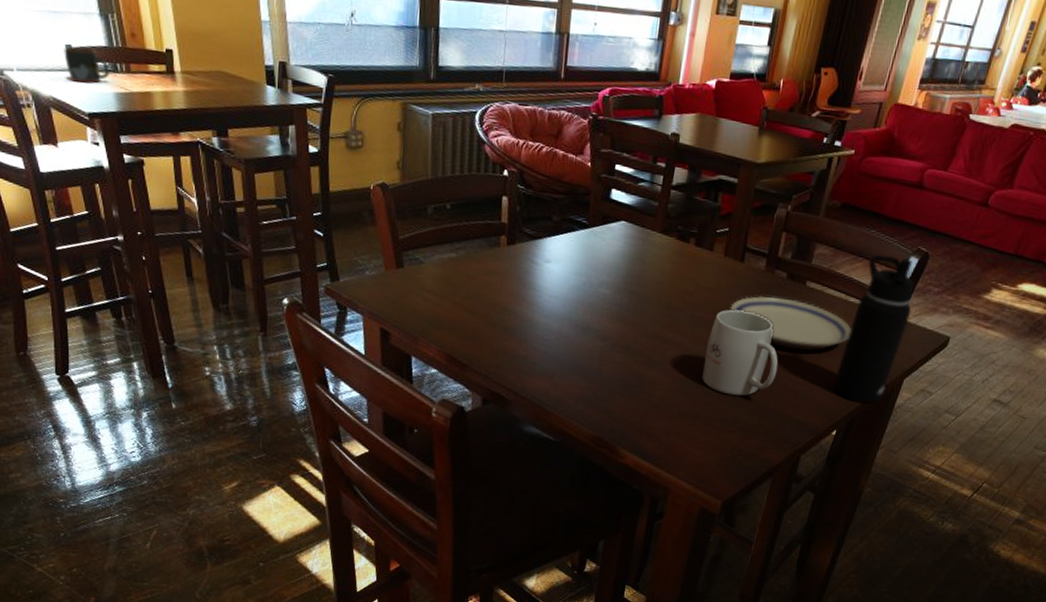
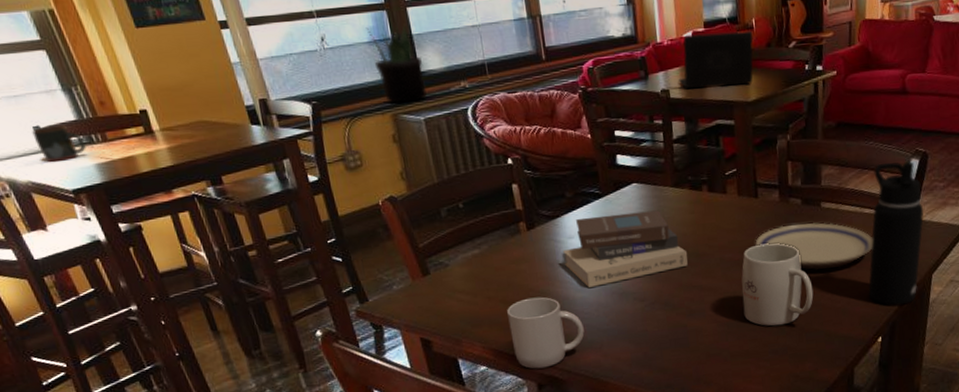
planter: none [396,11,443,95] -> present [366,25,427,105]
mug: none [467,312,541,385] -> present [506,296,585,369]
books: none [536,244,660,316] -> present [562,210,688,289]
laptop: none [691,82,778,146] -> present [679,30,754,89]

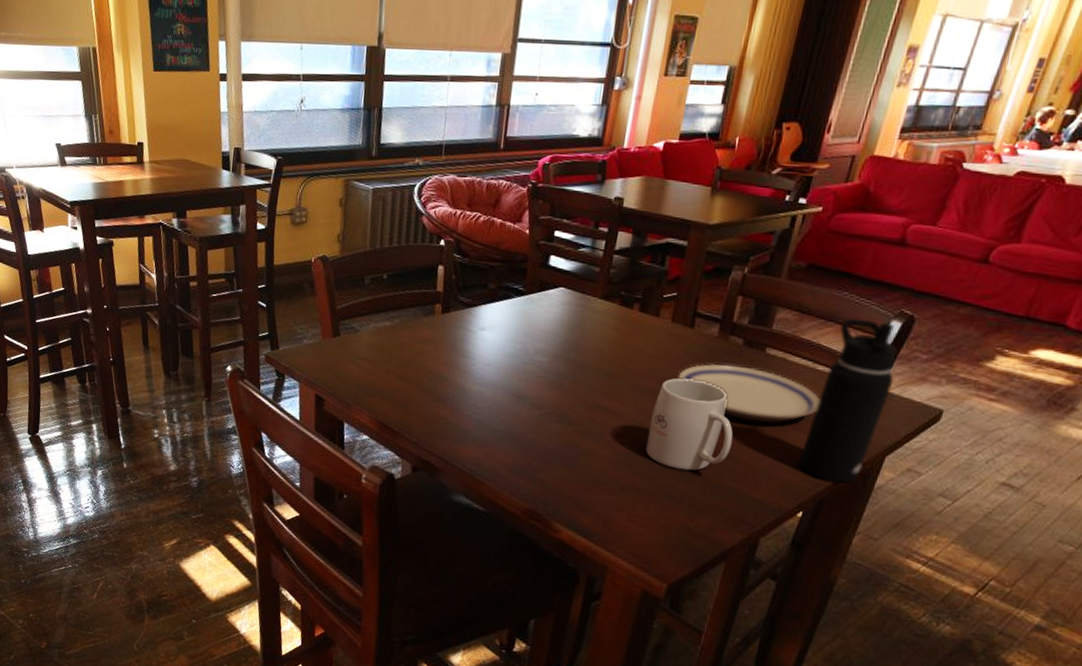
mug: present [32,125,87,163] -> none [54,145,90,176]
planter: present [366,25,427,105] -> none [341,95,385,171]
mug: present [506,296,585,369] -> none [398,379,473,453]
books: present [562,210,688,289] -> none [470,312,601,384]
laptop: present [679,30,754,89] -> none [636,145,733,206]

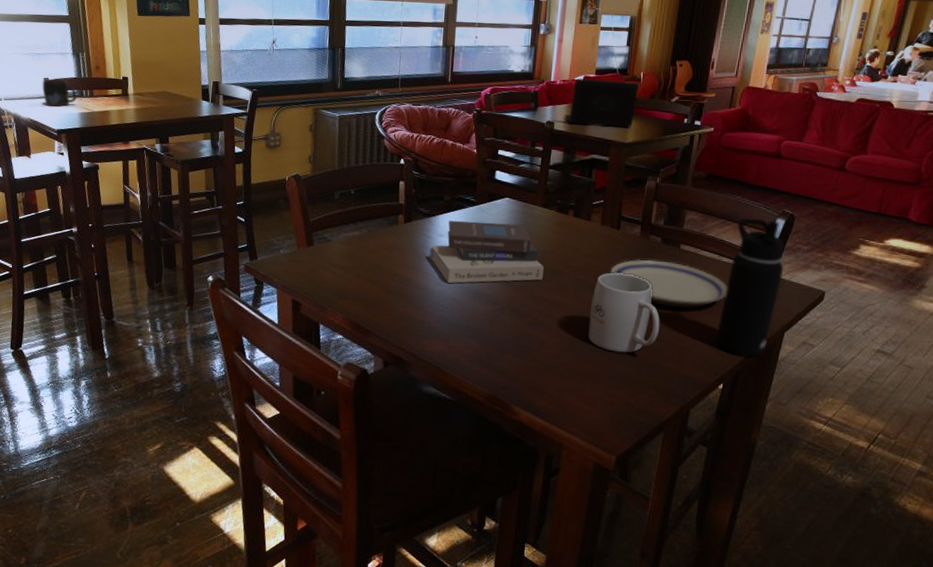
mug: none [54,145,90,176] -> present [42,79,77,107]
books: none [470,312,601,384] -> present [431,220,545,284]
laptop: none [636,145,733,206] -> present [564,78,640,128]

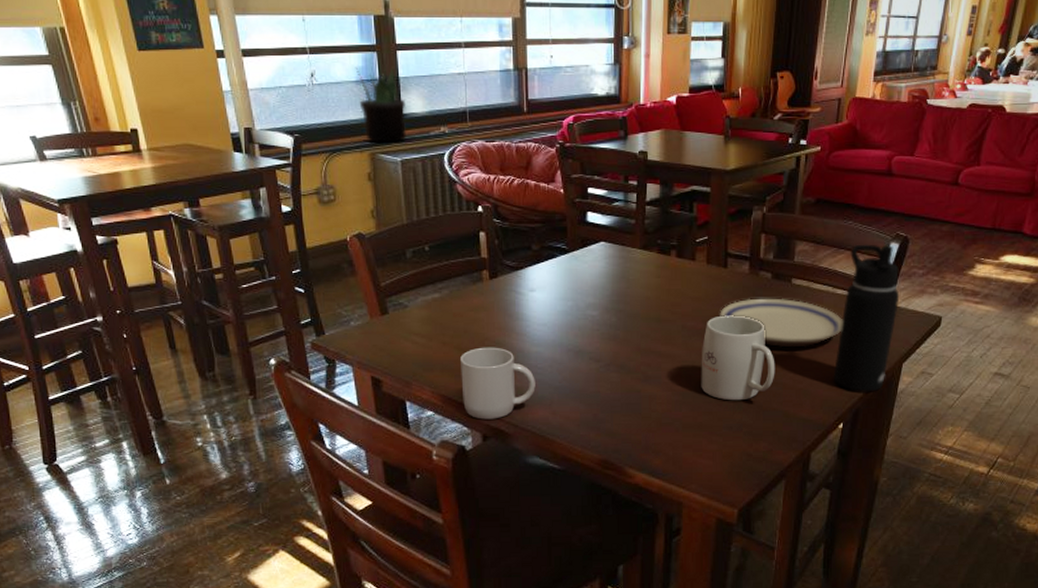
mug: present [42,79,77,107] -> none [28,137,76,172]
planter: none [309,37,348,101] -> present [355,67,406,144]
mug: none [369,282,436,348] -> present [459,347,536,420]
books: present [431,220,545,284] -> none [522,271,649,344]
laptop: present [564,78,640,128] -> none [658,99,738,154]

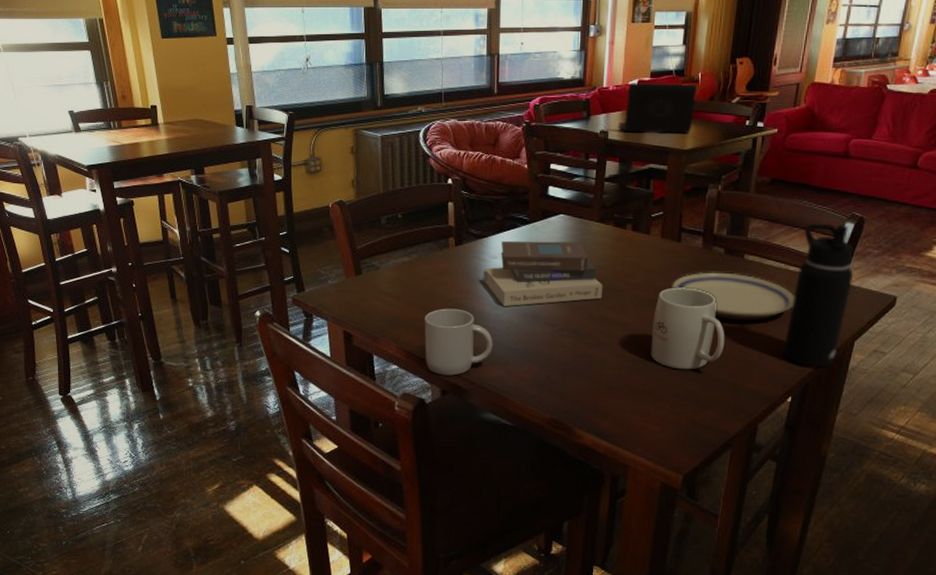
planter: present [355,67,406,144] -> none [345,53,387,121]
books: none [522,271,649,344] -> present [484,240,603,307]
laptop: none [658,99,738,154] -> present [618,83,698,134]

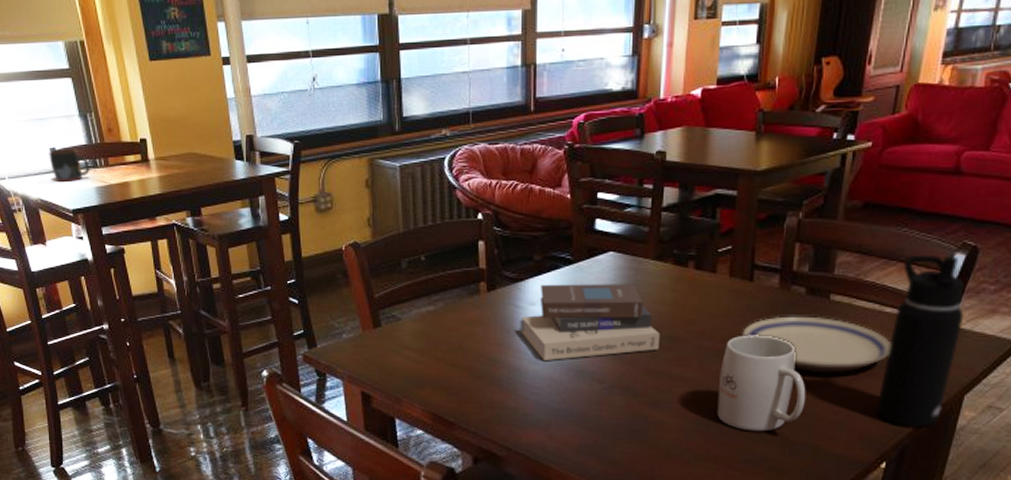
mug: none [67,112,105,142] -> present [49,149,90,183]
mug: present [424,308,493,376] -> none [452,364,532,441]
laptop: present [618,83,698,134] -> none [678,90,774,153]

